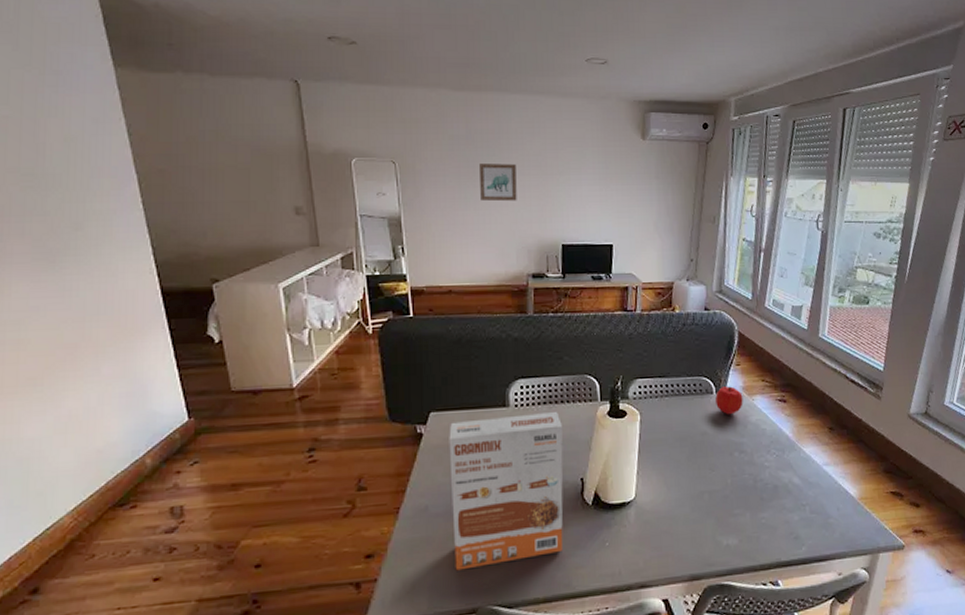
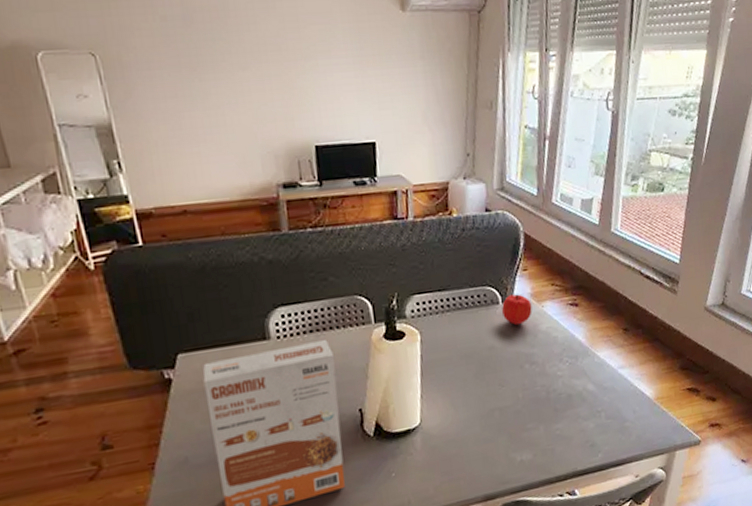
wall art: present [480,163,517,202] -> none [204,48,256,98]

